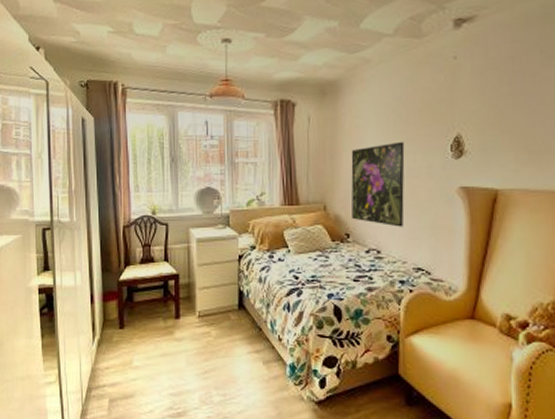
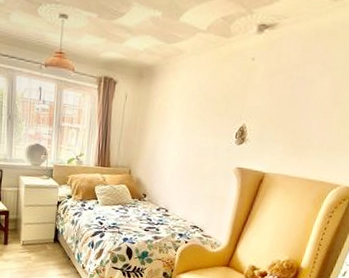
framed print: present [351,141,405,227] -> none [150,125,200,194]

